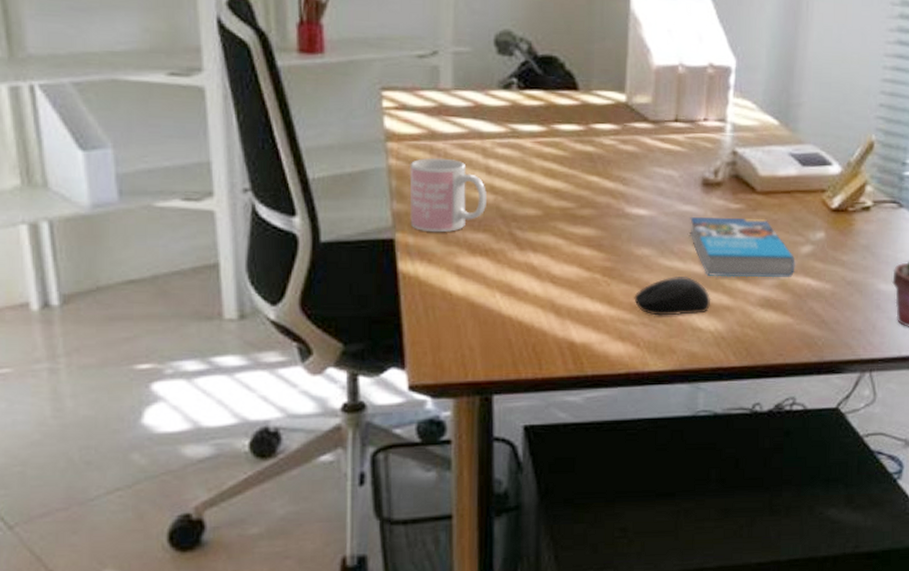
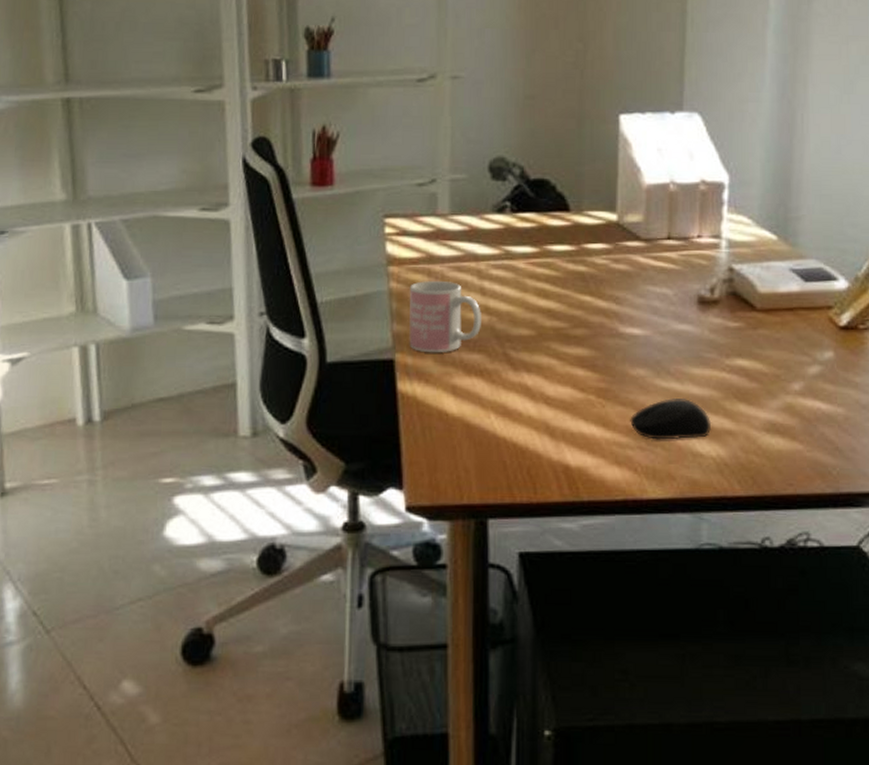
book: present [690,217,796,278] -> none [686,336,803,401]

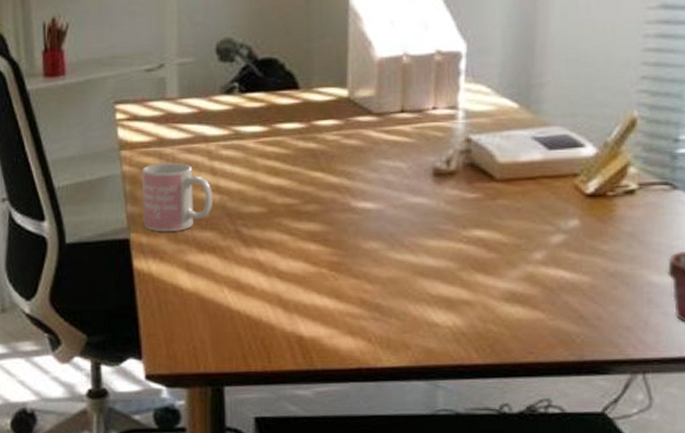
computer mouse: present [630,398,712,440] -> none [363,270,448,311]

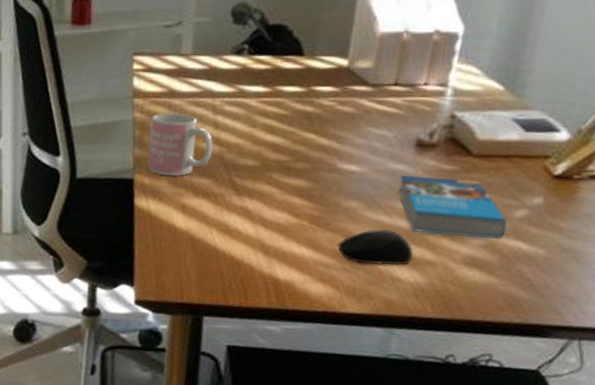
computer mouse: none [363,270,448,311] -> present [337,229,414,265]
book: none [421,208,545,270] -> present [399,175,508,239]

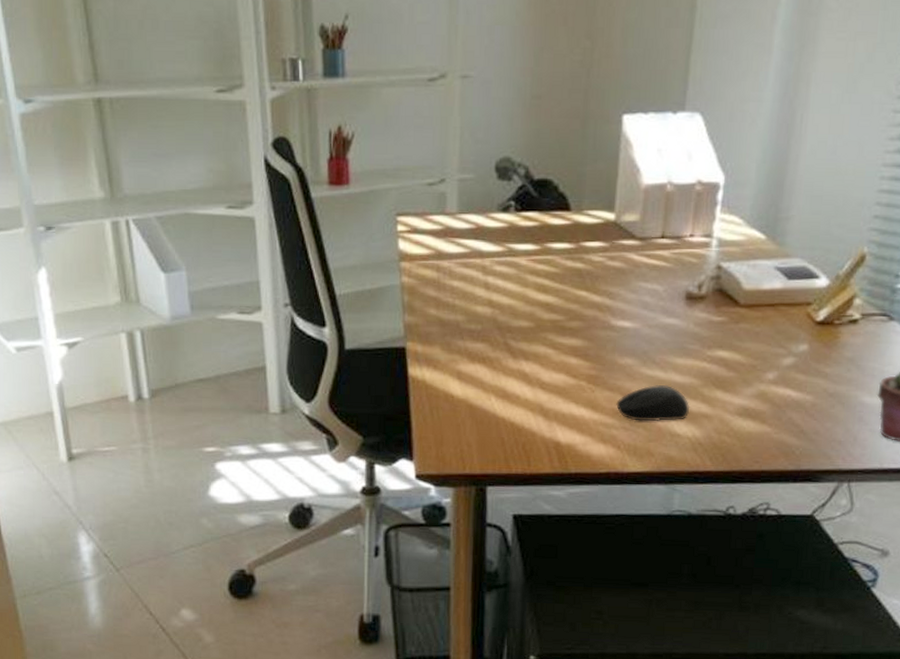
mug: present [147,113,213,176] -> none [419,275,485,341]
book: present [399,175,508,239] -> none [672,329,777,389]

